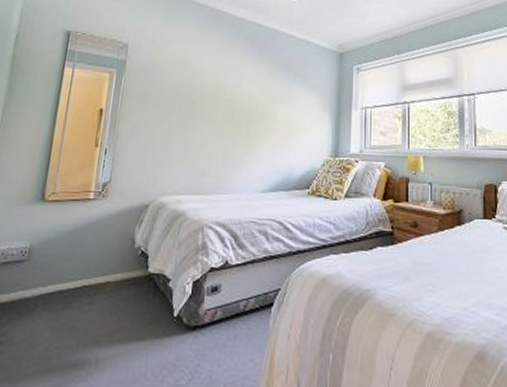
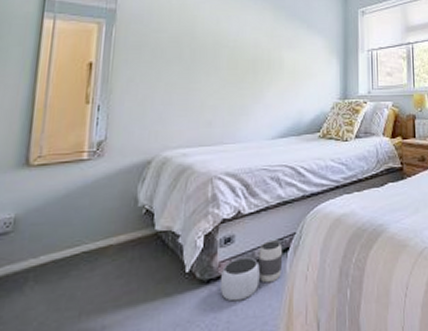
waste basket: none [205,294,267,351] -> present [219,240,283,302]

